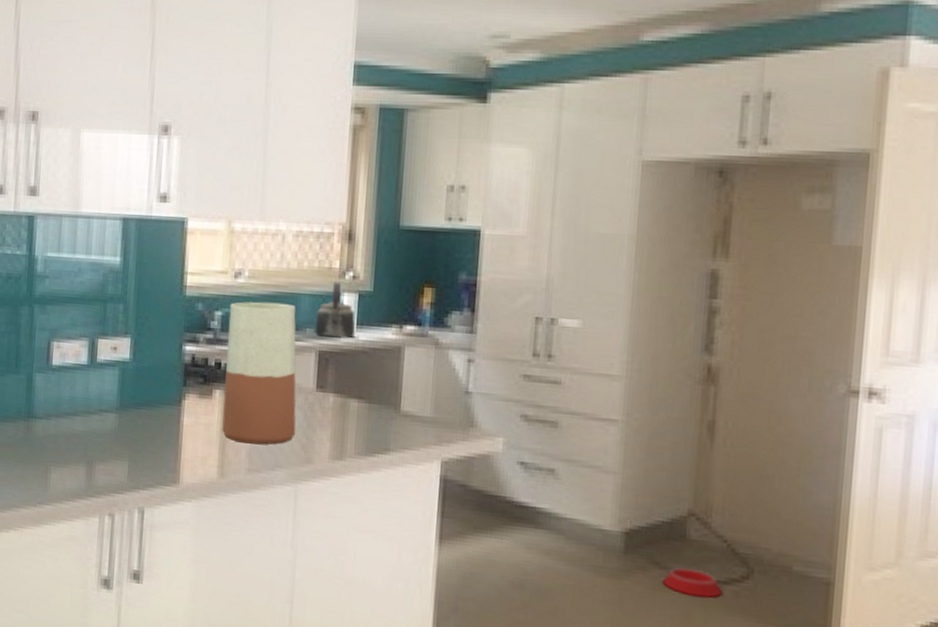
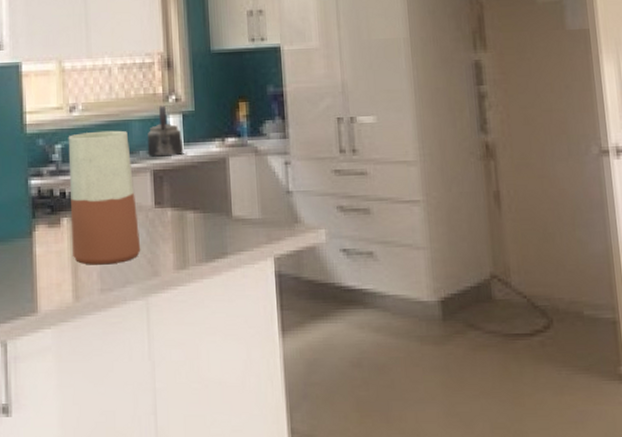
pet bowl: present [662,567,723,598] -> none [479,327,531,352]

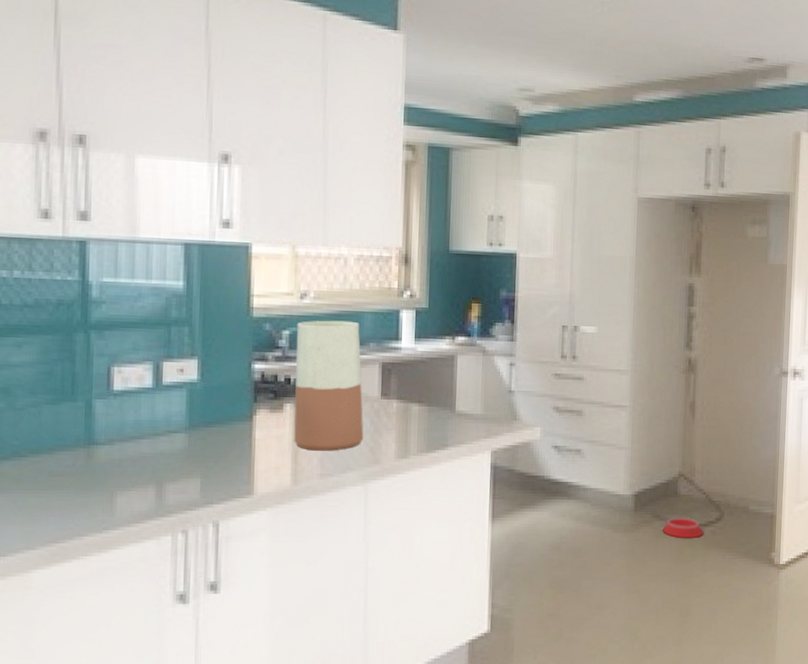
kettle: present [147,105,184,158] -> none [378,300,414,351]
pet bowl: none [479,327,531,352] -> present [662,518,704,539]

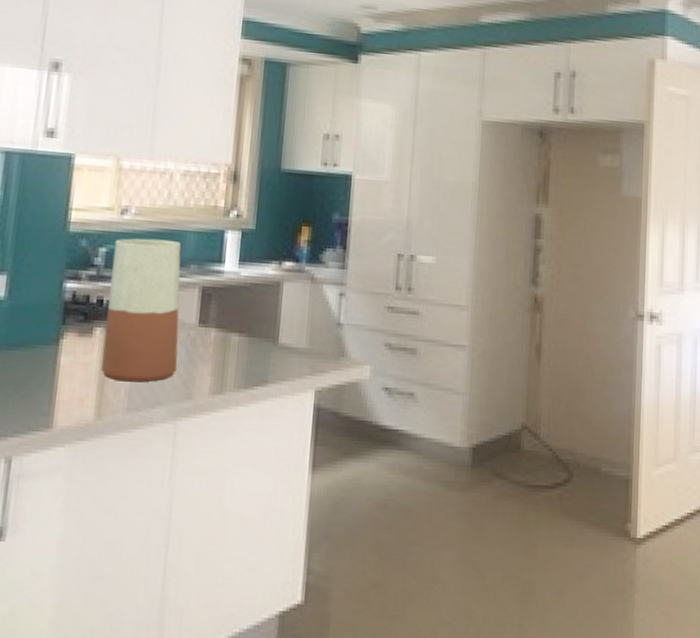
pet bowl: present [662,518,704,539] -> none [503,477,550,503]

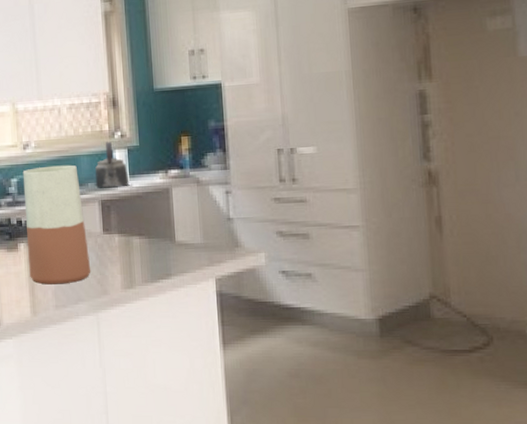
kettle: none [199,219,238,275] -> present [95,141,130,189]

